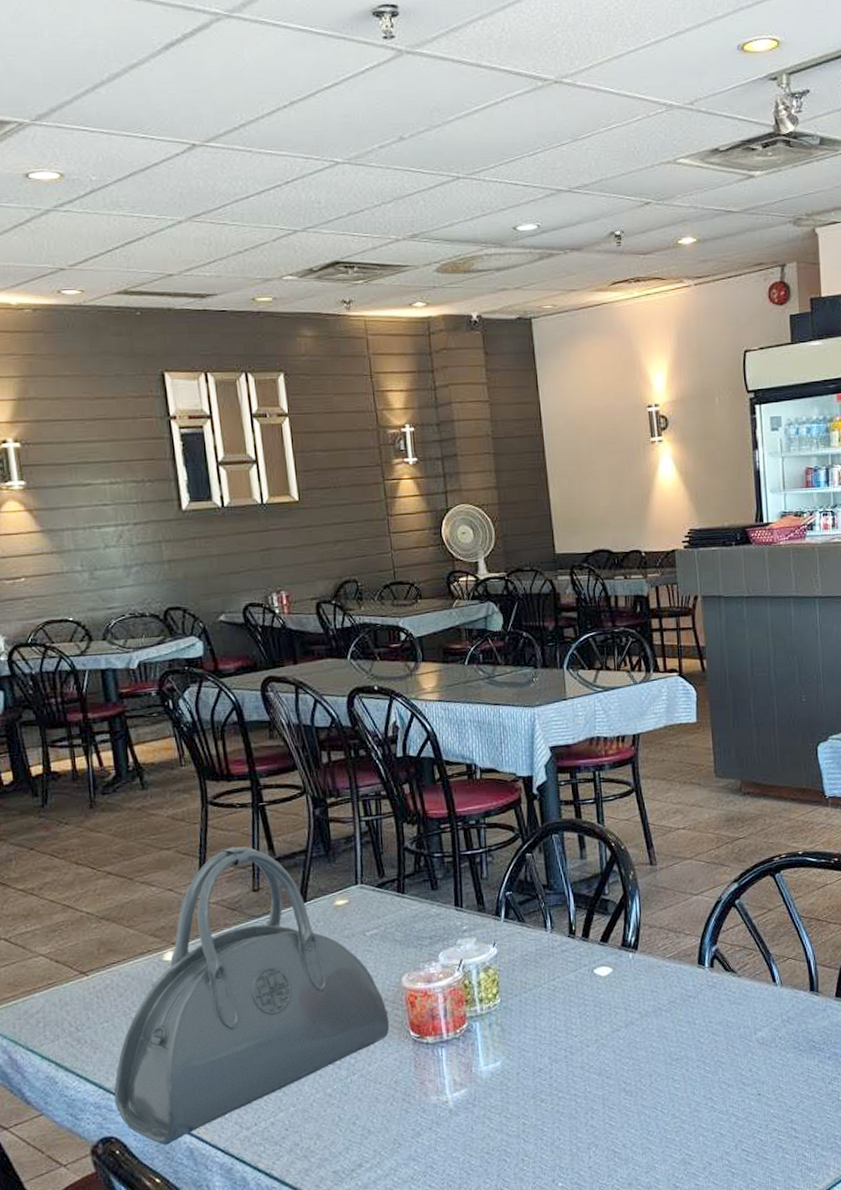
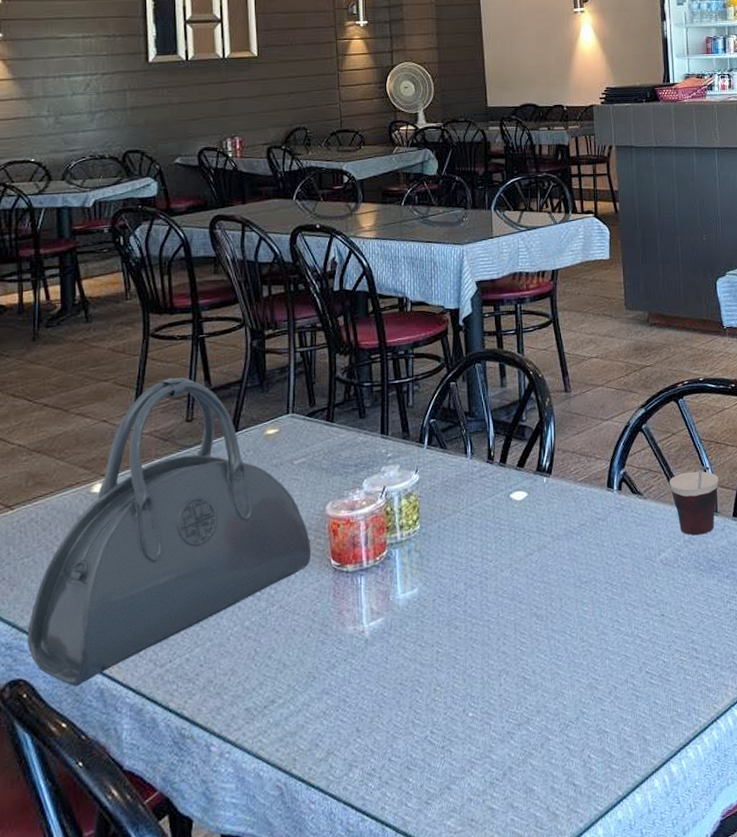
cup: none [765,943,820,1015] -> present [669,466,719,536]

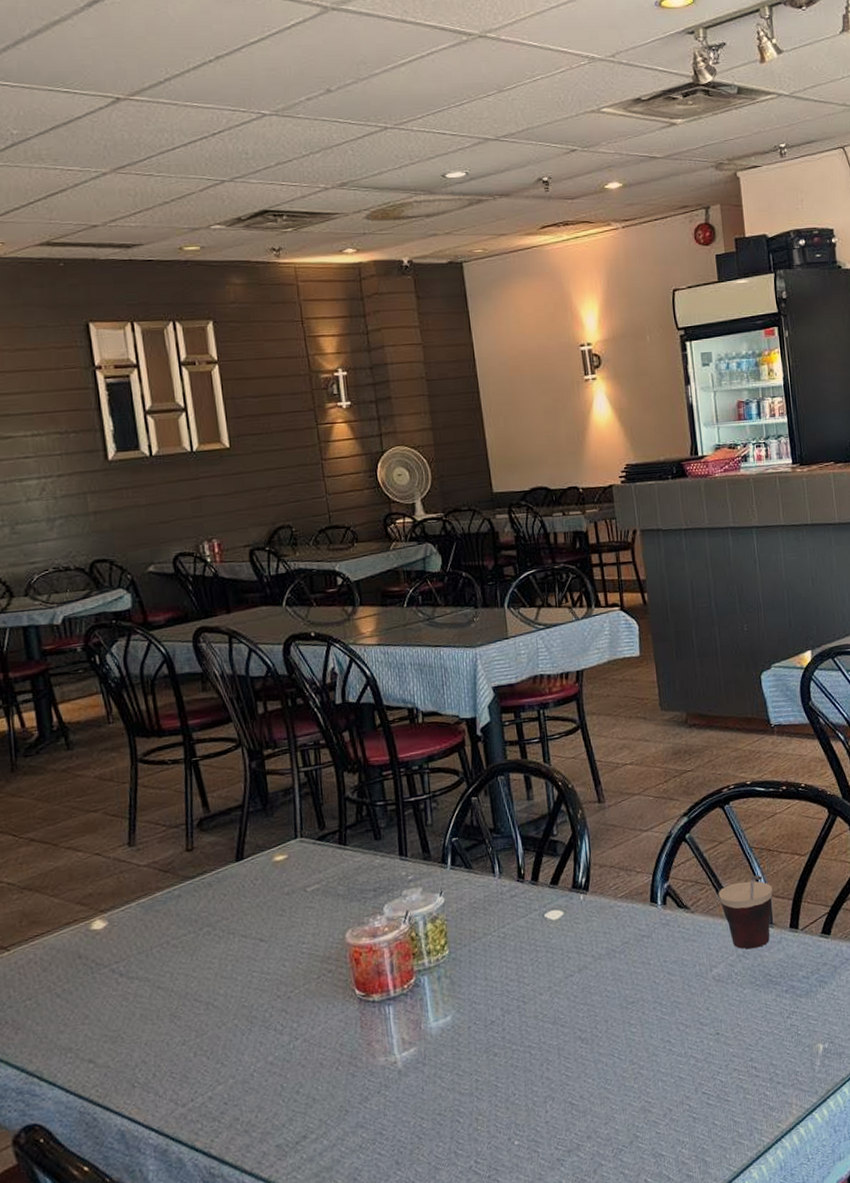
handbag: present [27,377,311,687] -> none [37,804,334,1130]

